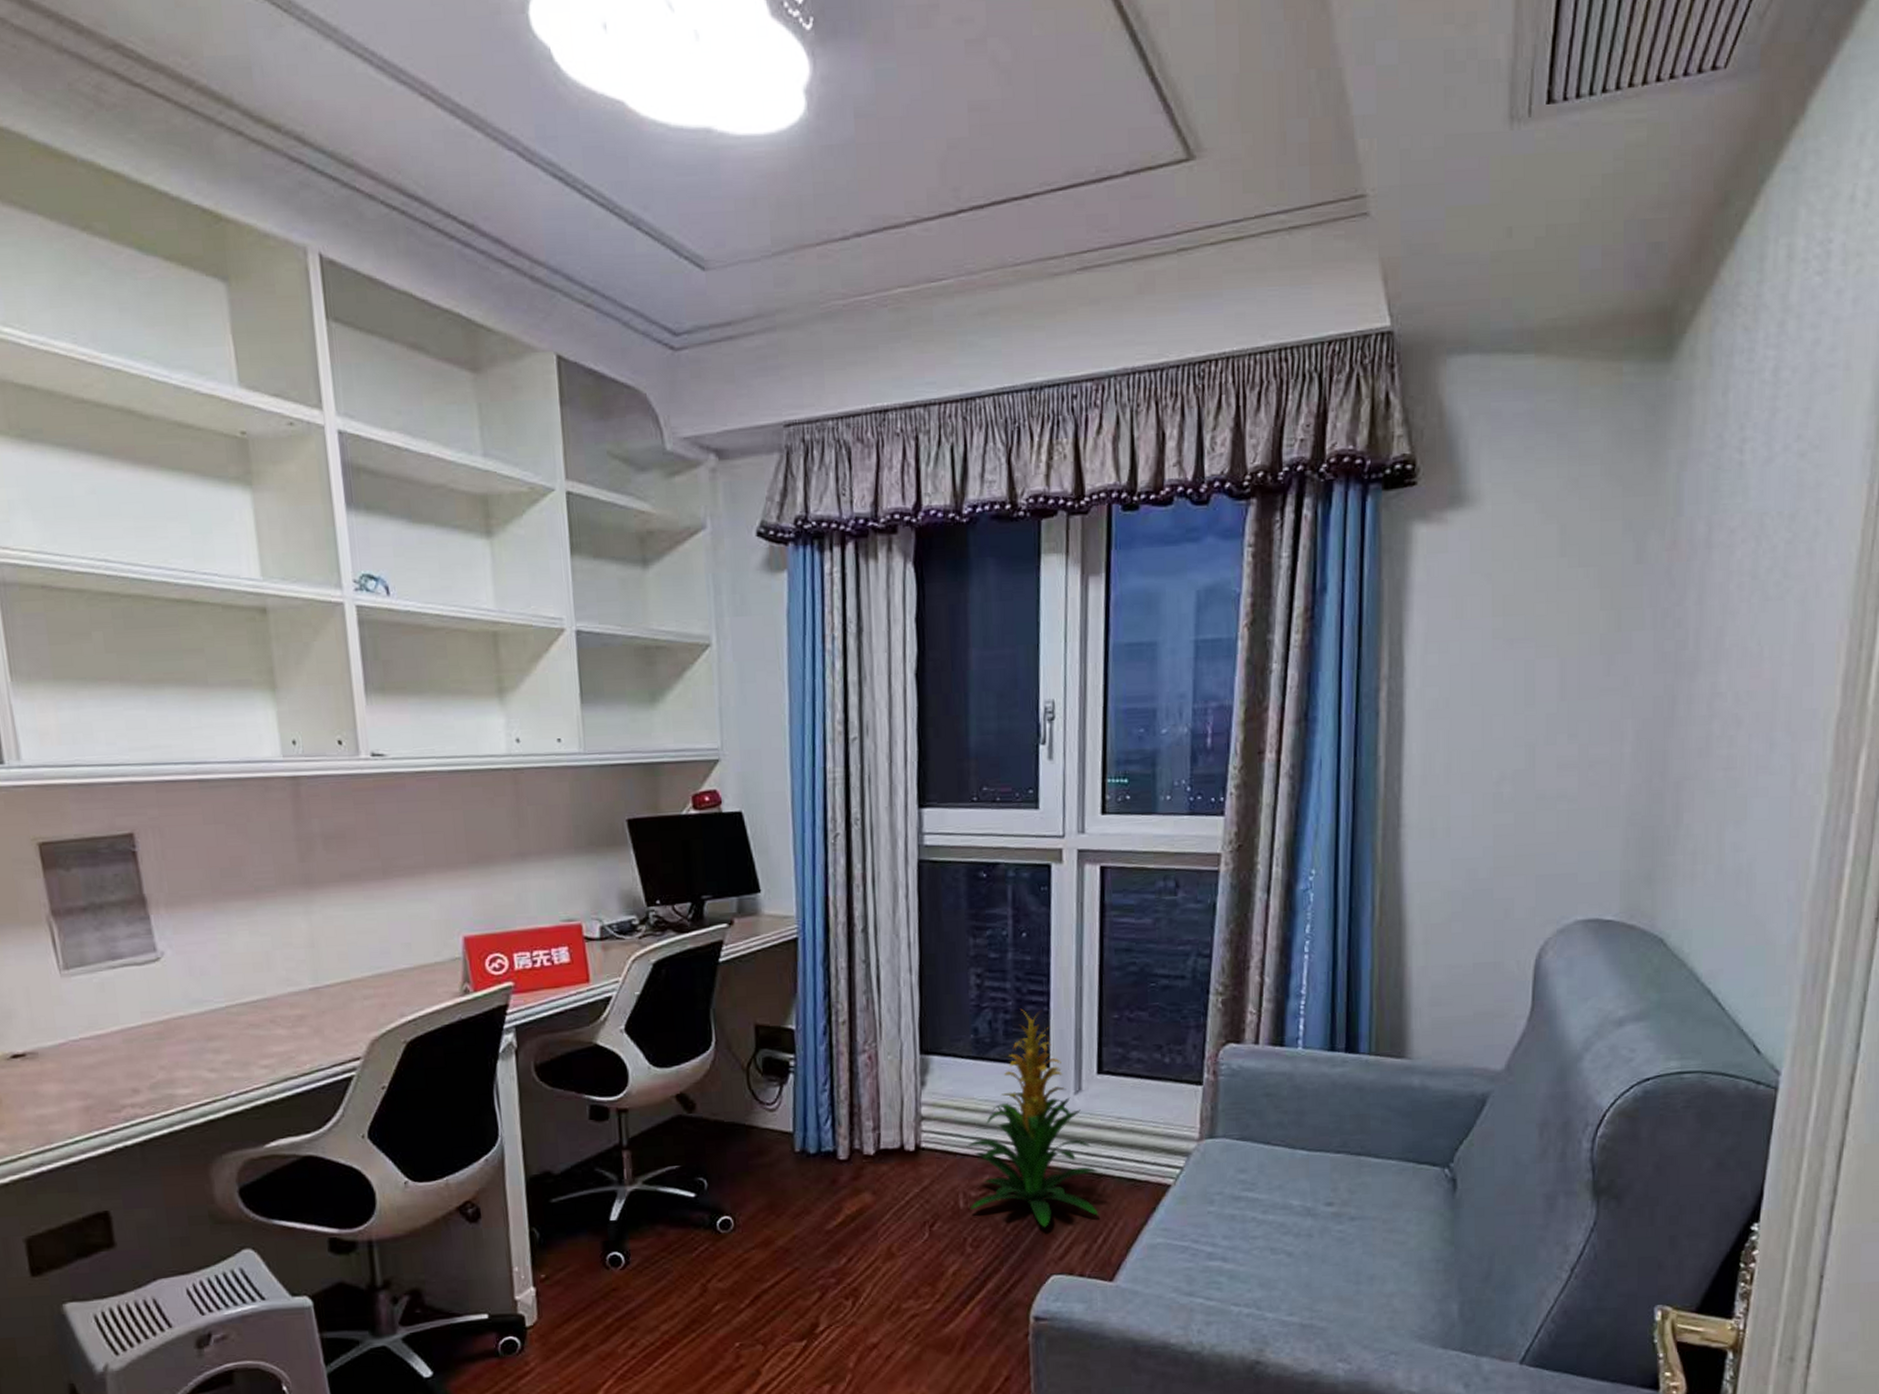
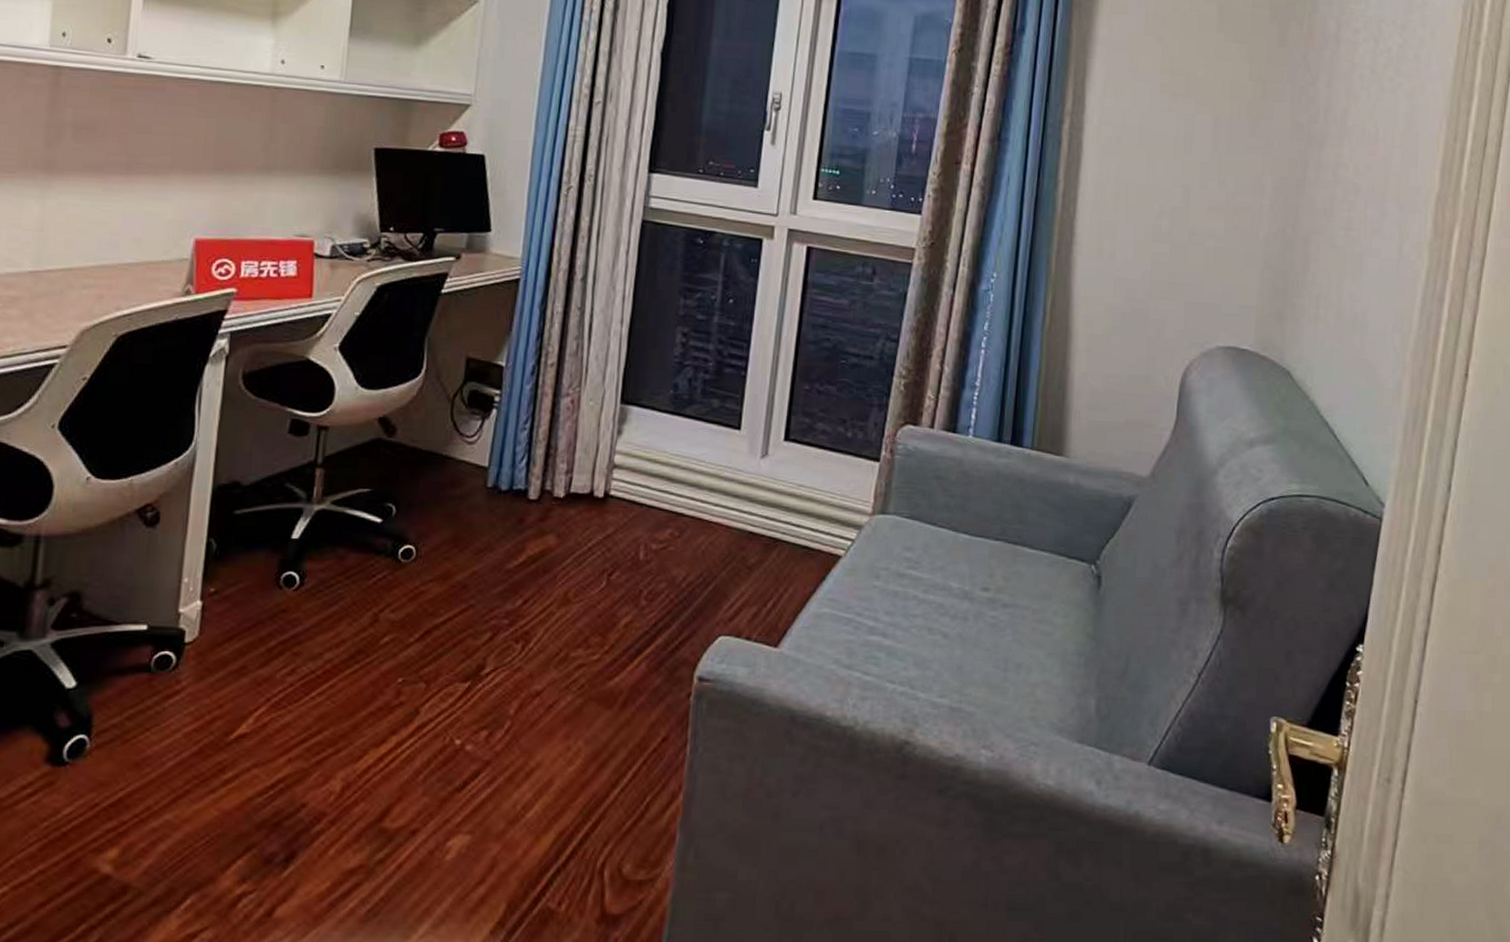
indoor plant: present [966,1008,1099,1228] -> none [649,370,774,587]

